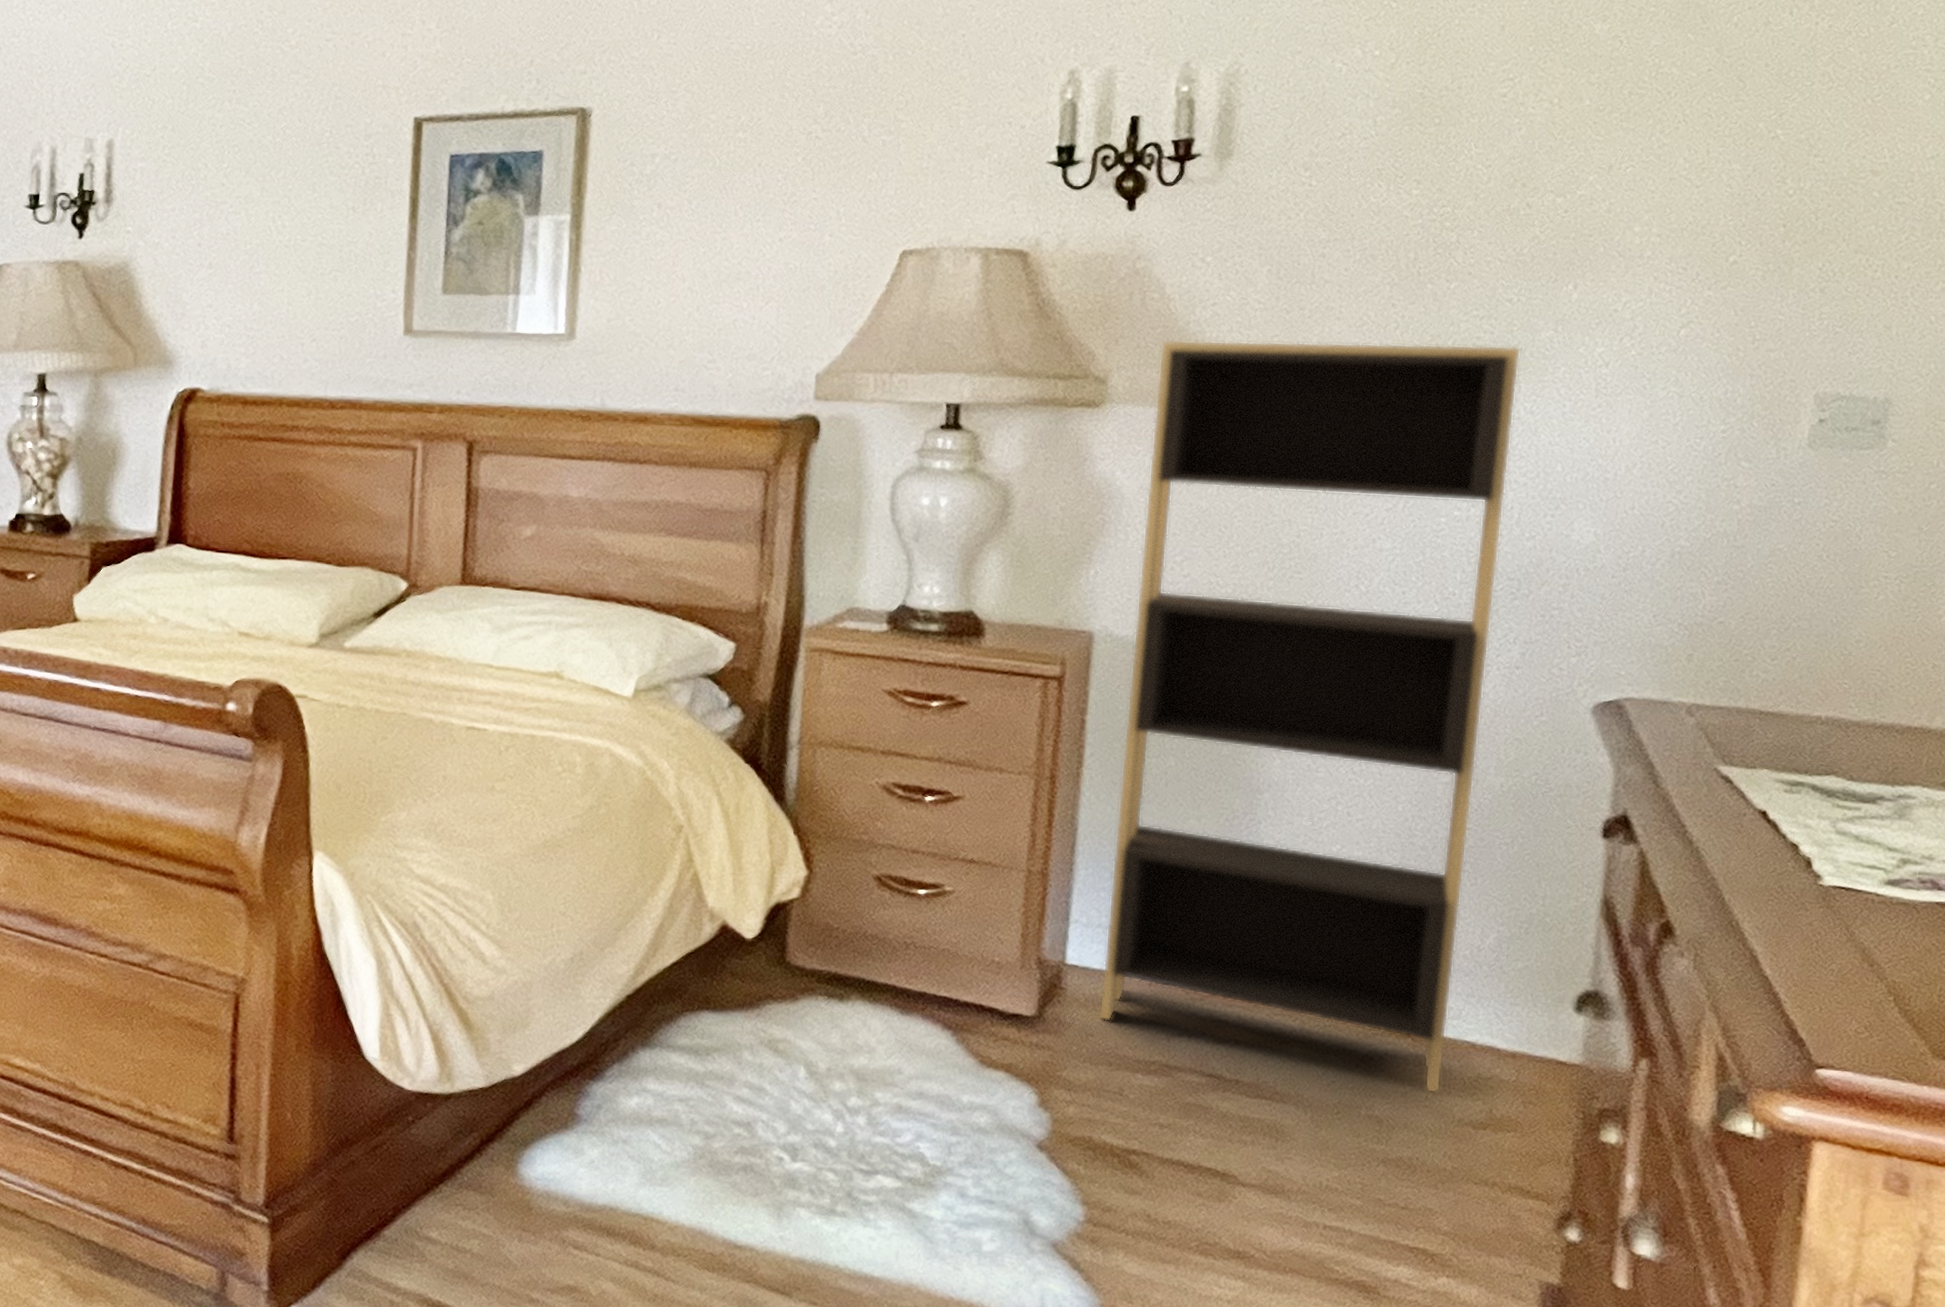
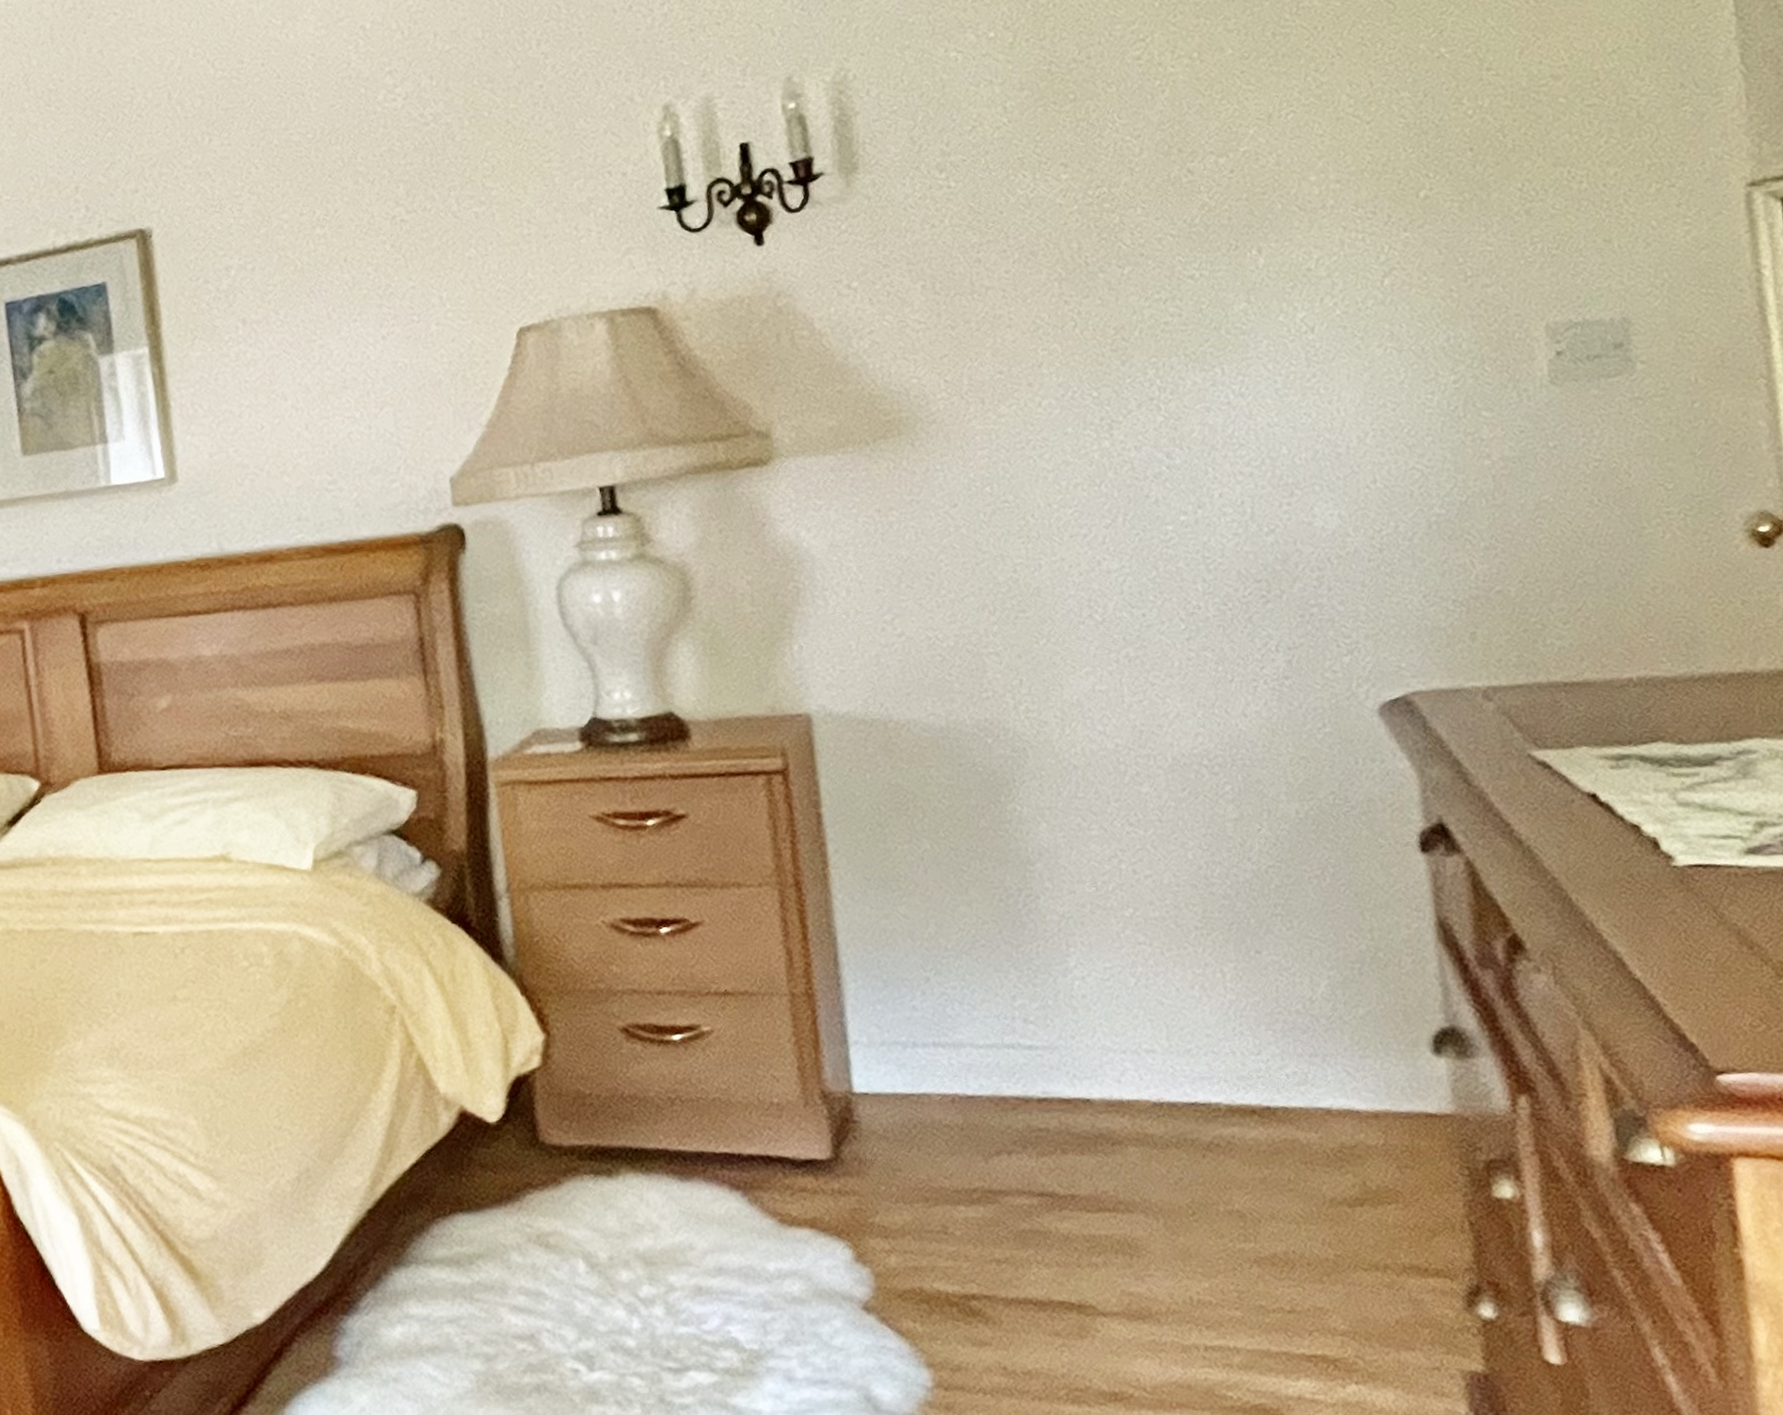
shelving unit: present [1099,339,1521,1094] -> none [821,325,1303,1175]

